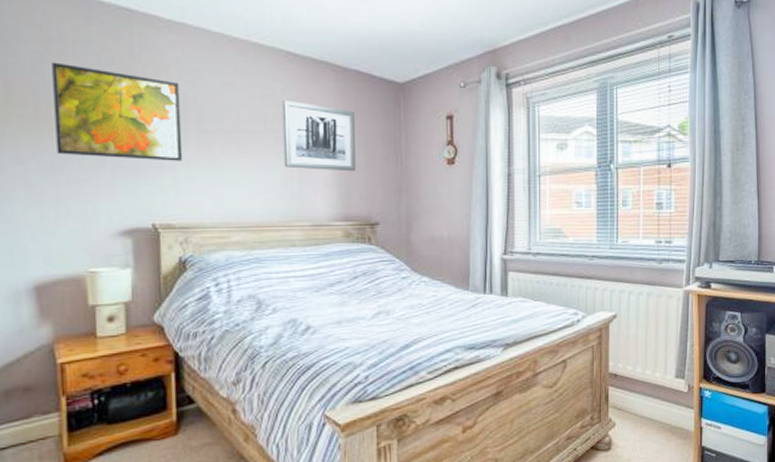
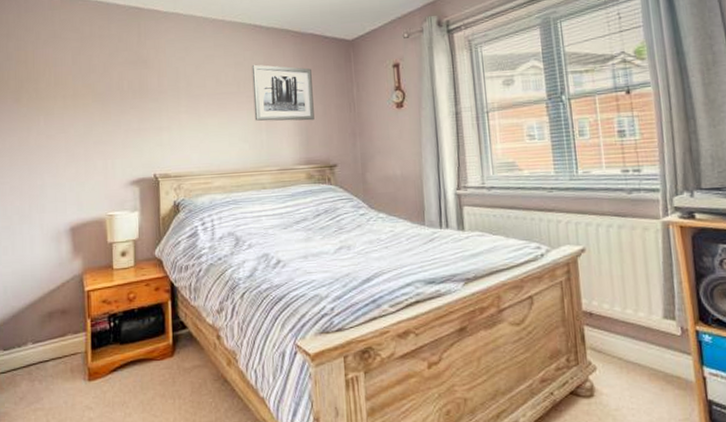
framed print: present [52,62,183,161] -> none [85,53,176,123]

